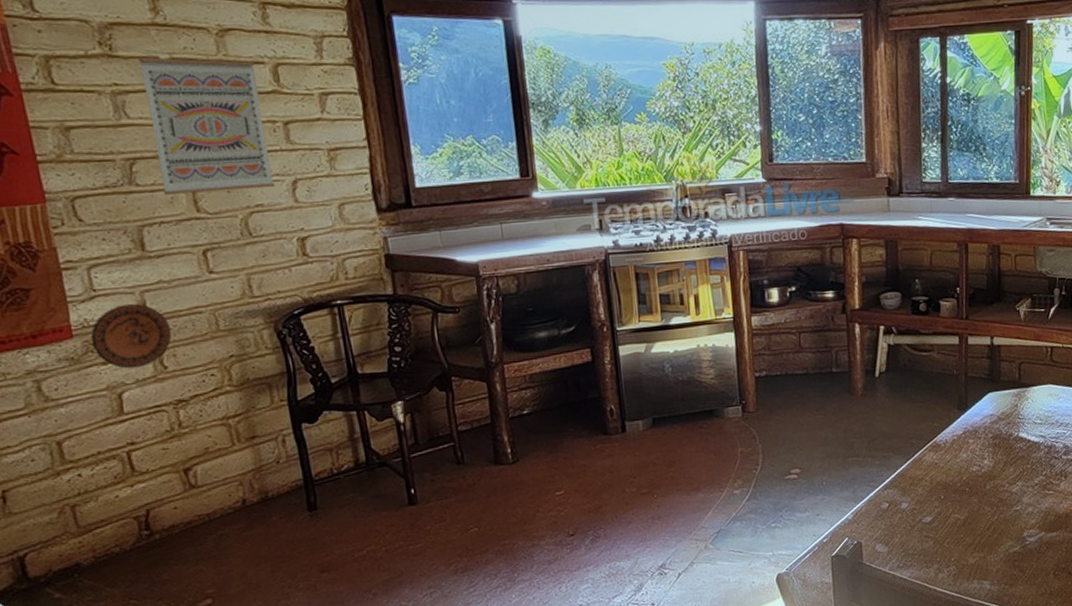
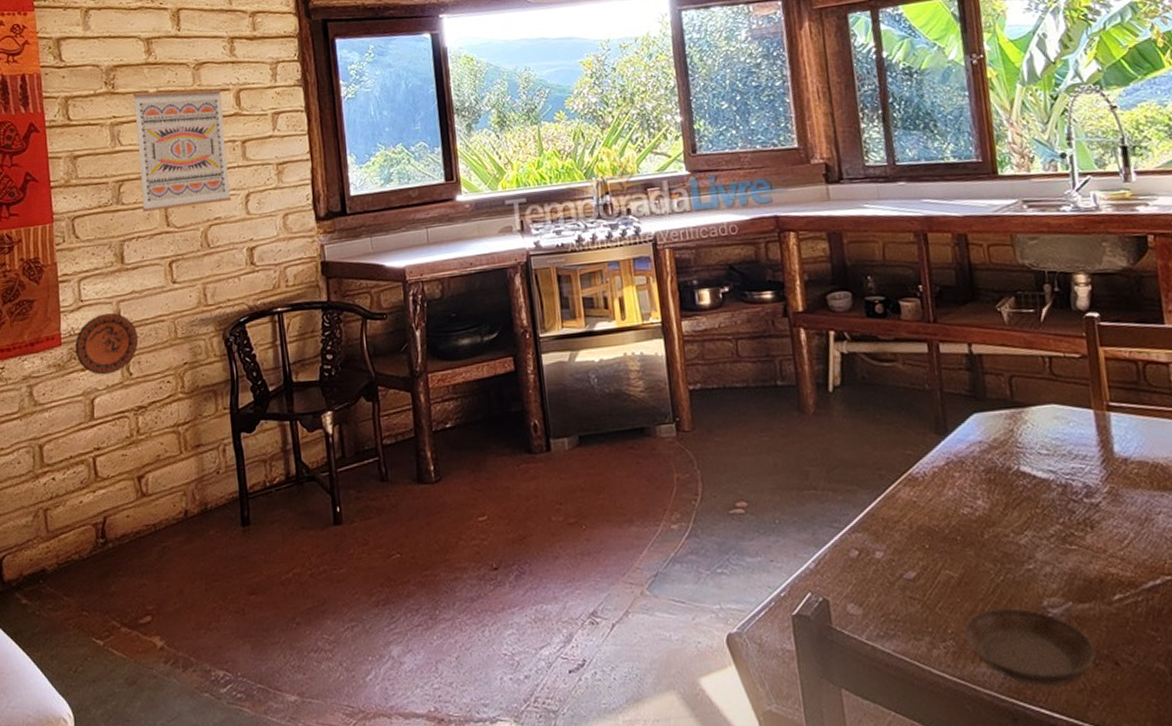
saucer: none [962,538,1057,594] -> present [962,607,1096,687]

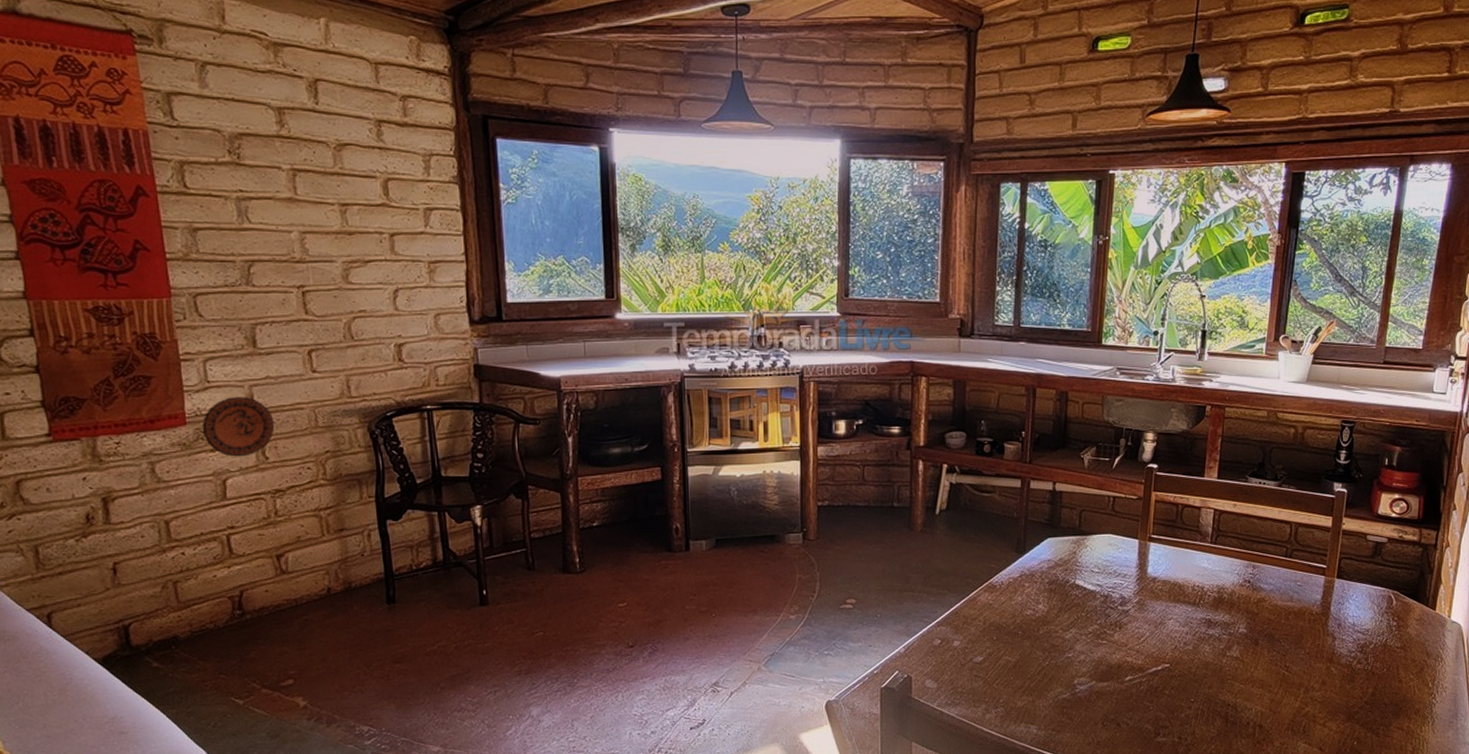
wall art: present [133,89,232,212] -> none [262,167,378,296]
saucer: present [962,607,1096,687] -> none [1011,684,1106,741]

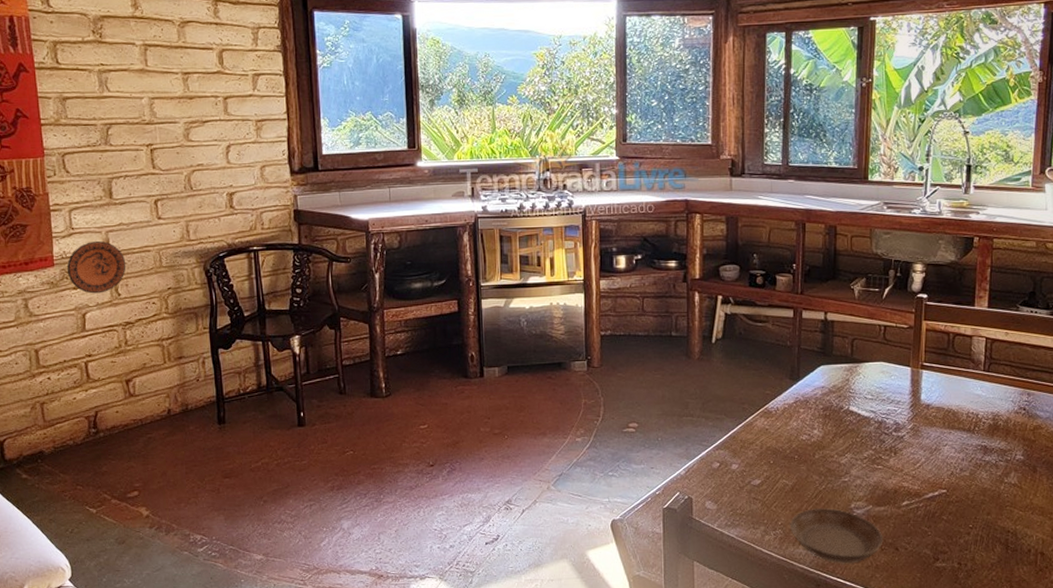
saucer: none [1011,684,1106,741] -> present [789,507,884,564]

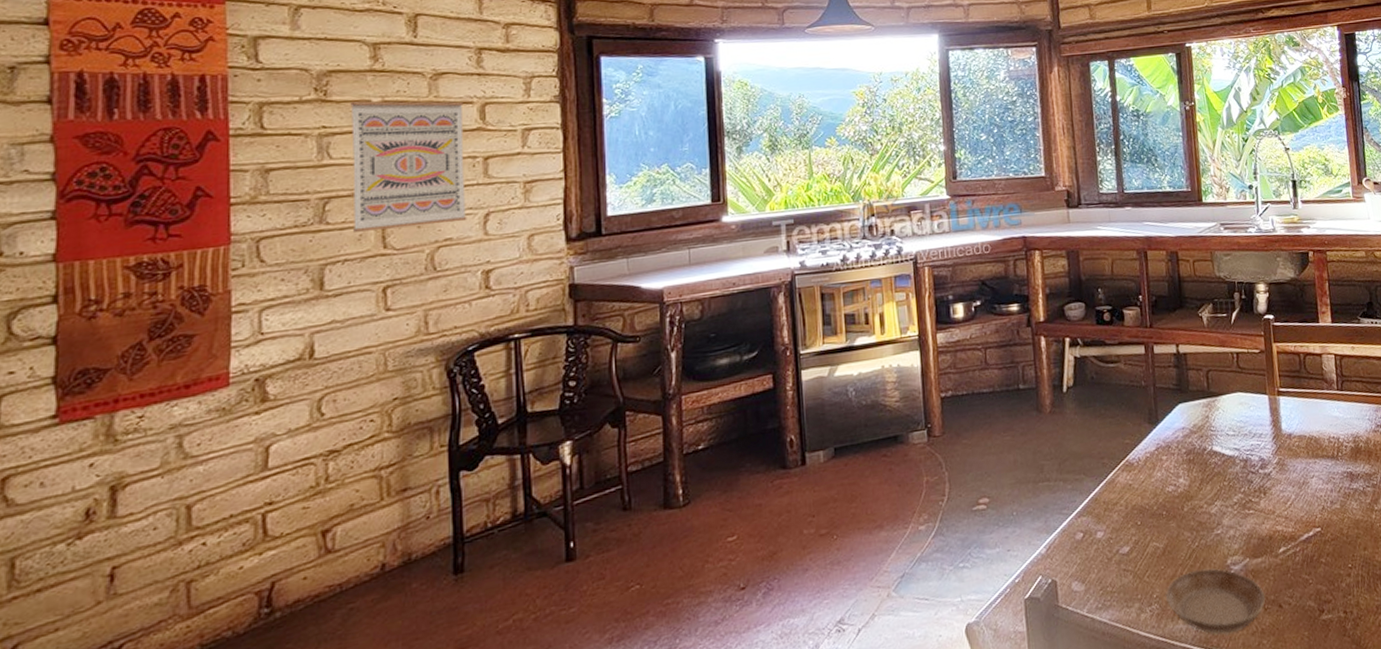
decorative plate: present [67,241,126,294] -> none [247,346,336,418]
wall art: none [120,43,214,154] -> present [350,101,467,232]

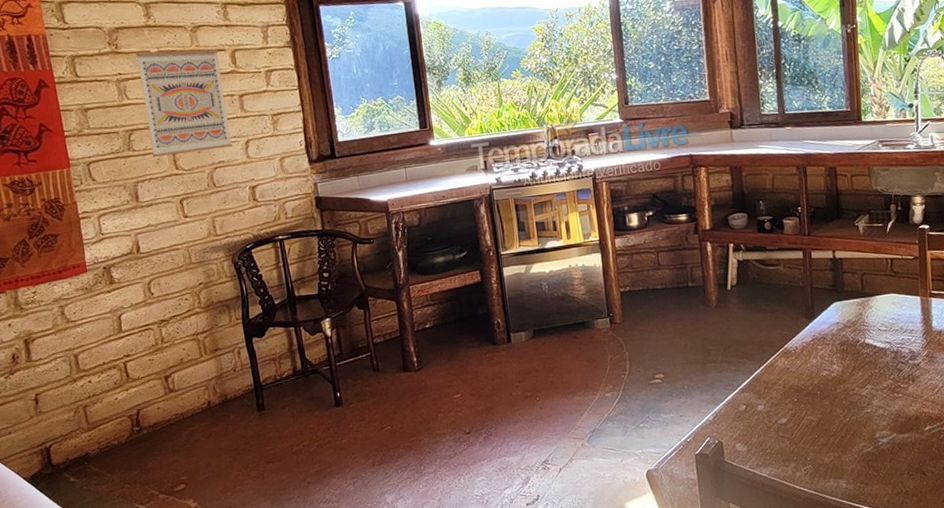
saucer: present [1165,567,1266,635] -> none [818,439,911,493]

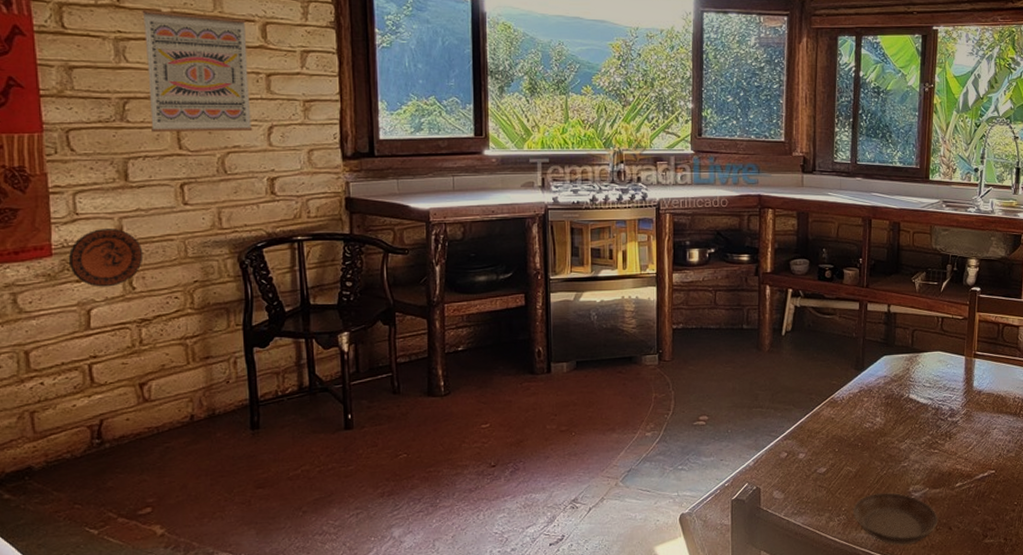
decorative plate: none [99,243,157,296] -> present [68,229,144,287]
saucer: none [818,439,911,493] -> present [852,492,939,545]

